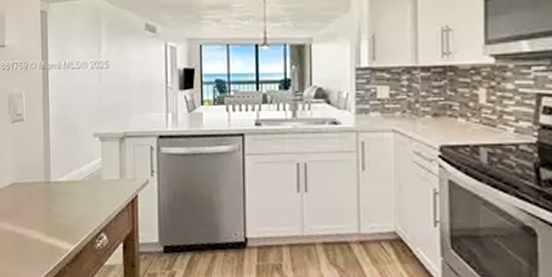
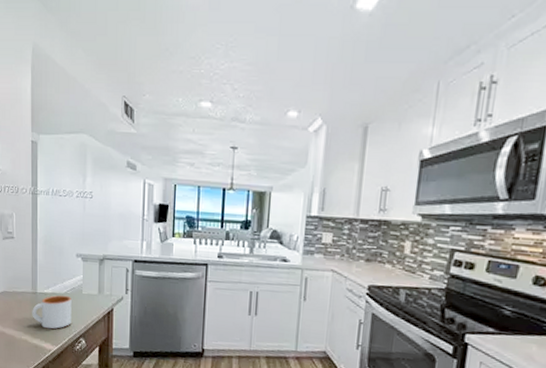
mug: none [45,182,90,225] -> present [32,295,72,330]

